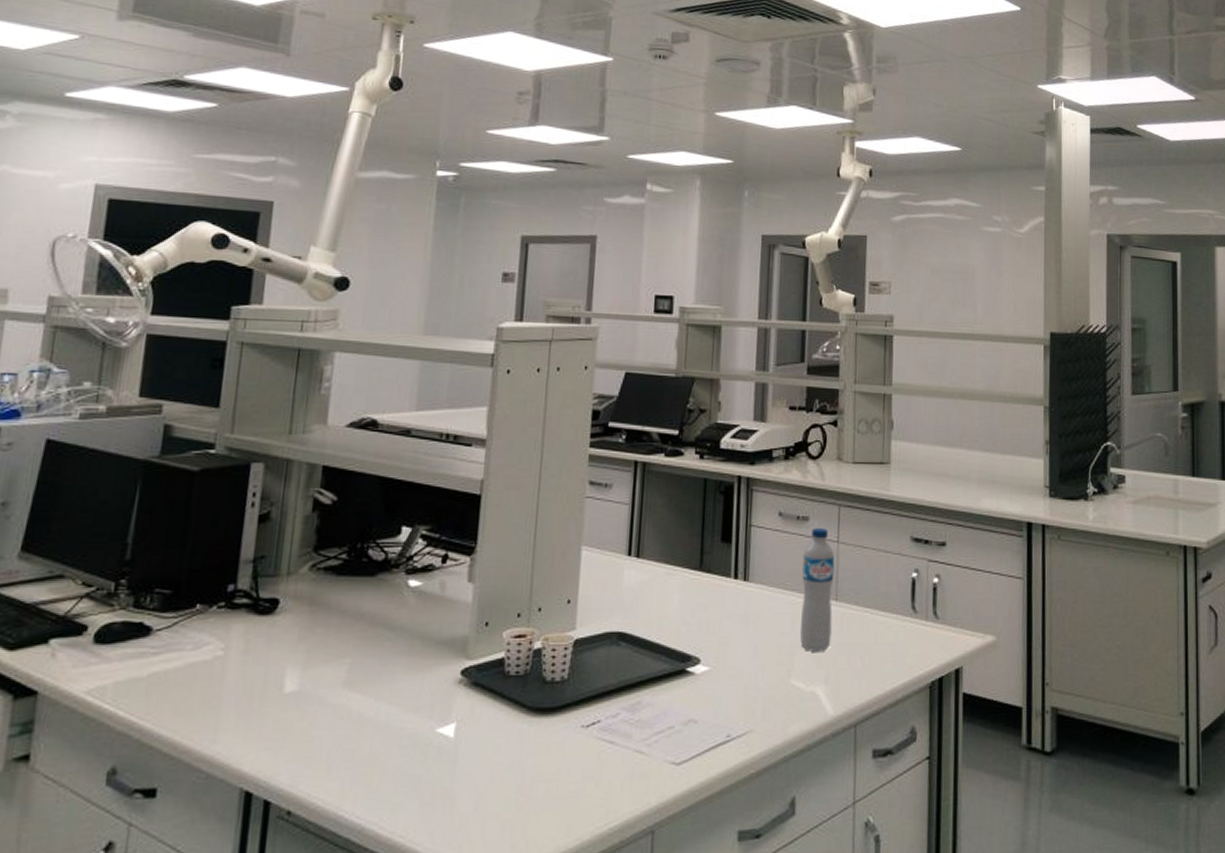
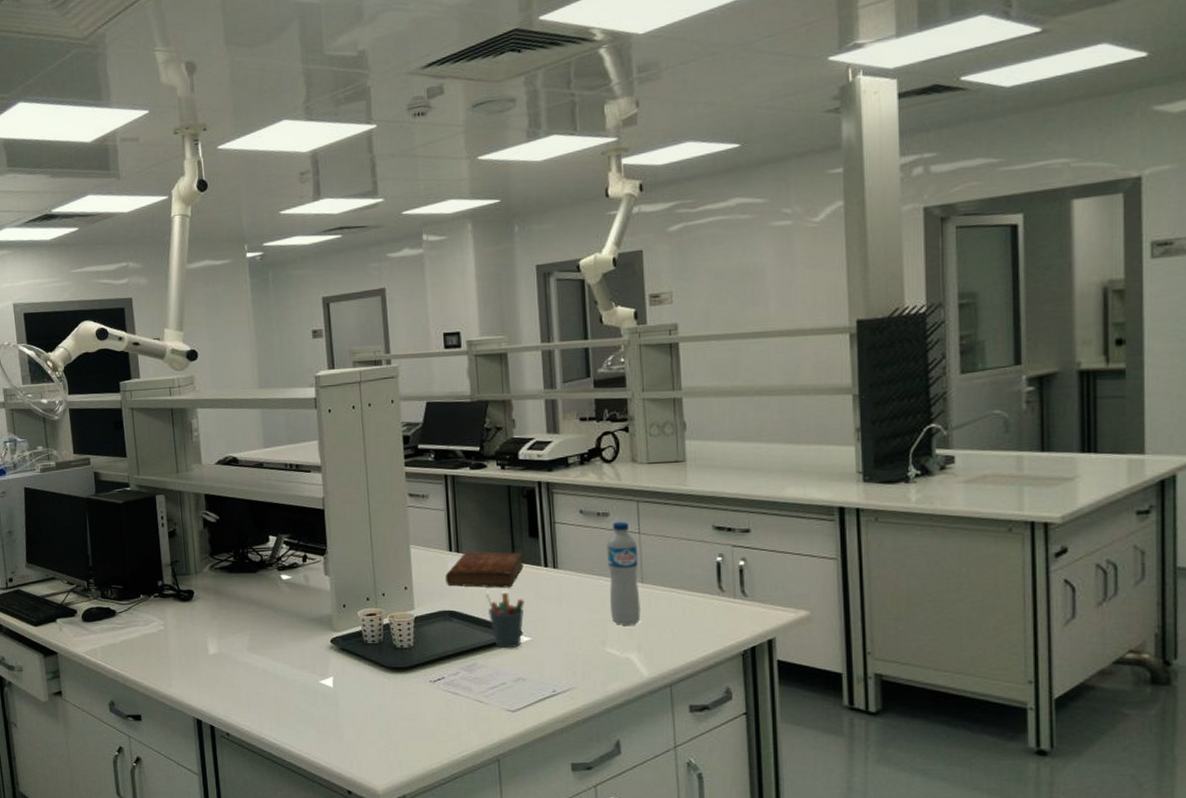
bible: none [619,558,712,604] -> present [445,551,524,588]
pen holder: none [664,609,707,682] -> present [486,592,524,649]

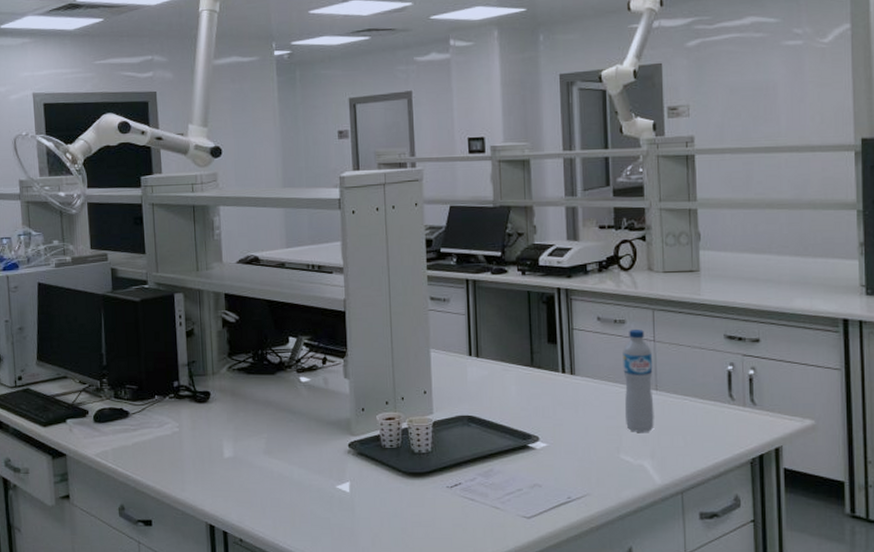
bible: present [445,551,524,588] -> none [465,357,542,394]
pen holder: present [486,592,524,649] -> none [504,398,542,455]

